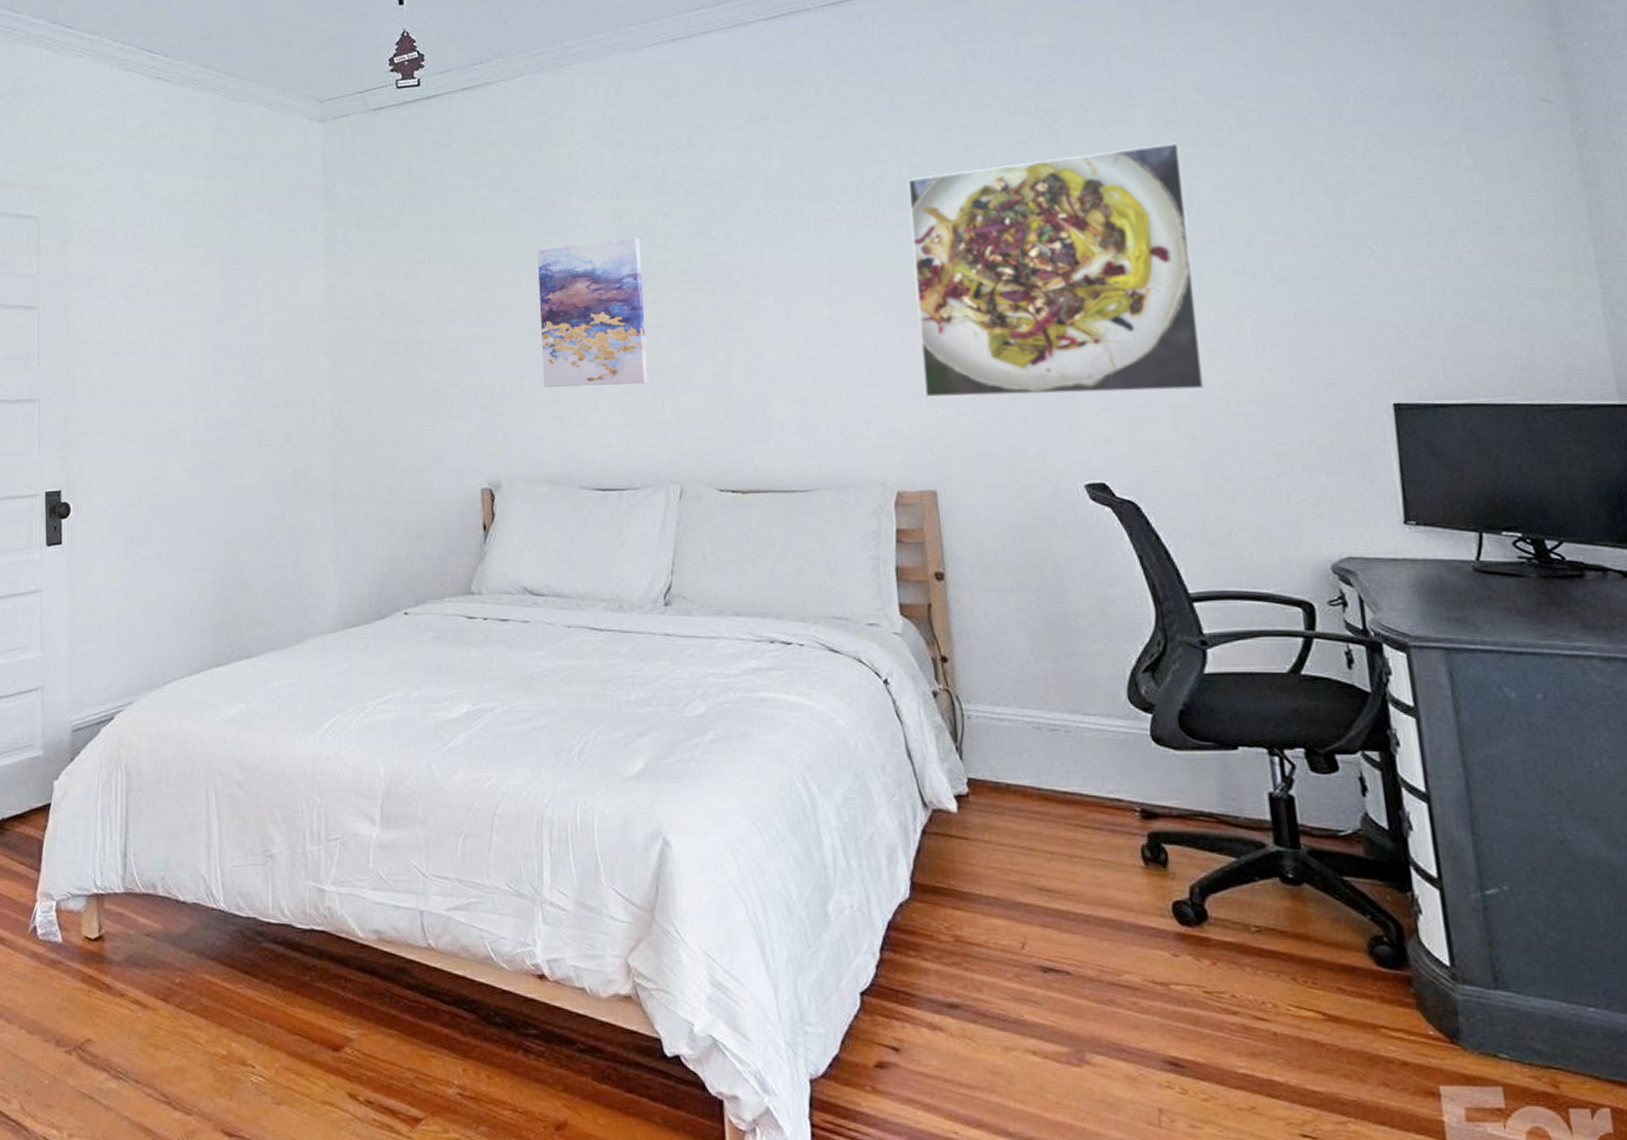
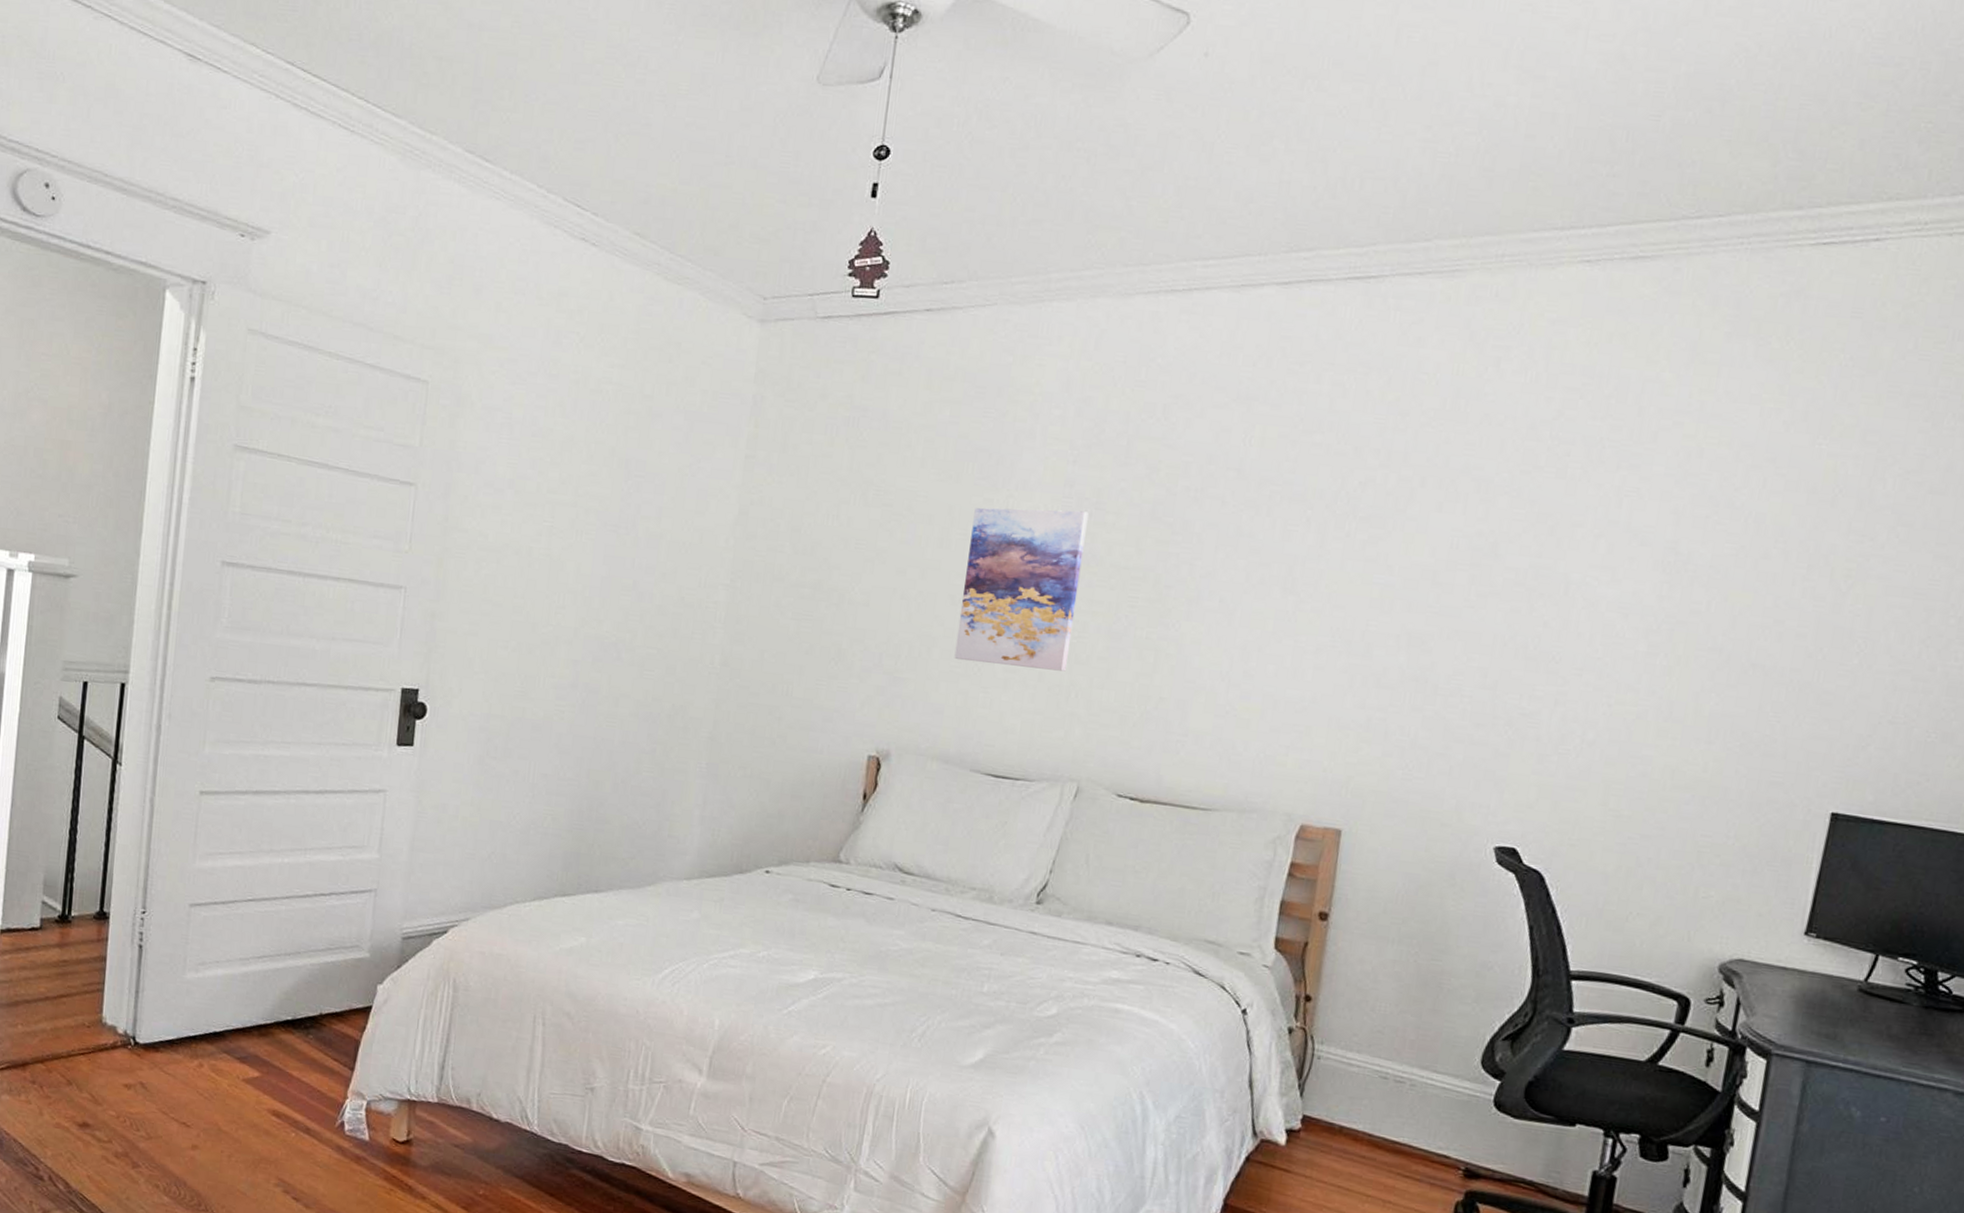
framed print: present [907,142,1205,398] -> none [1353,492,1693,769]

